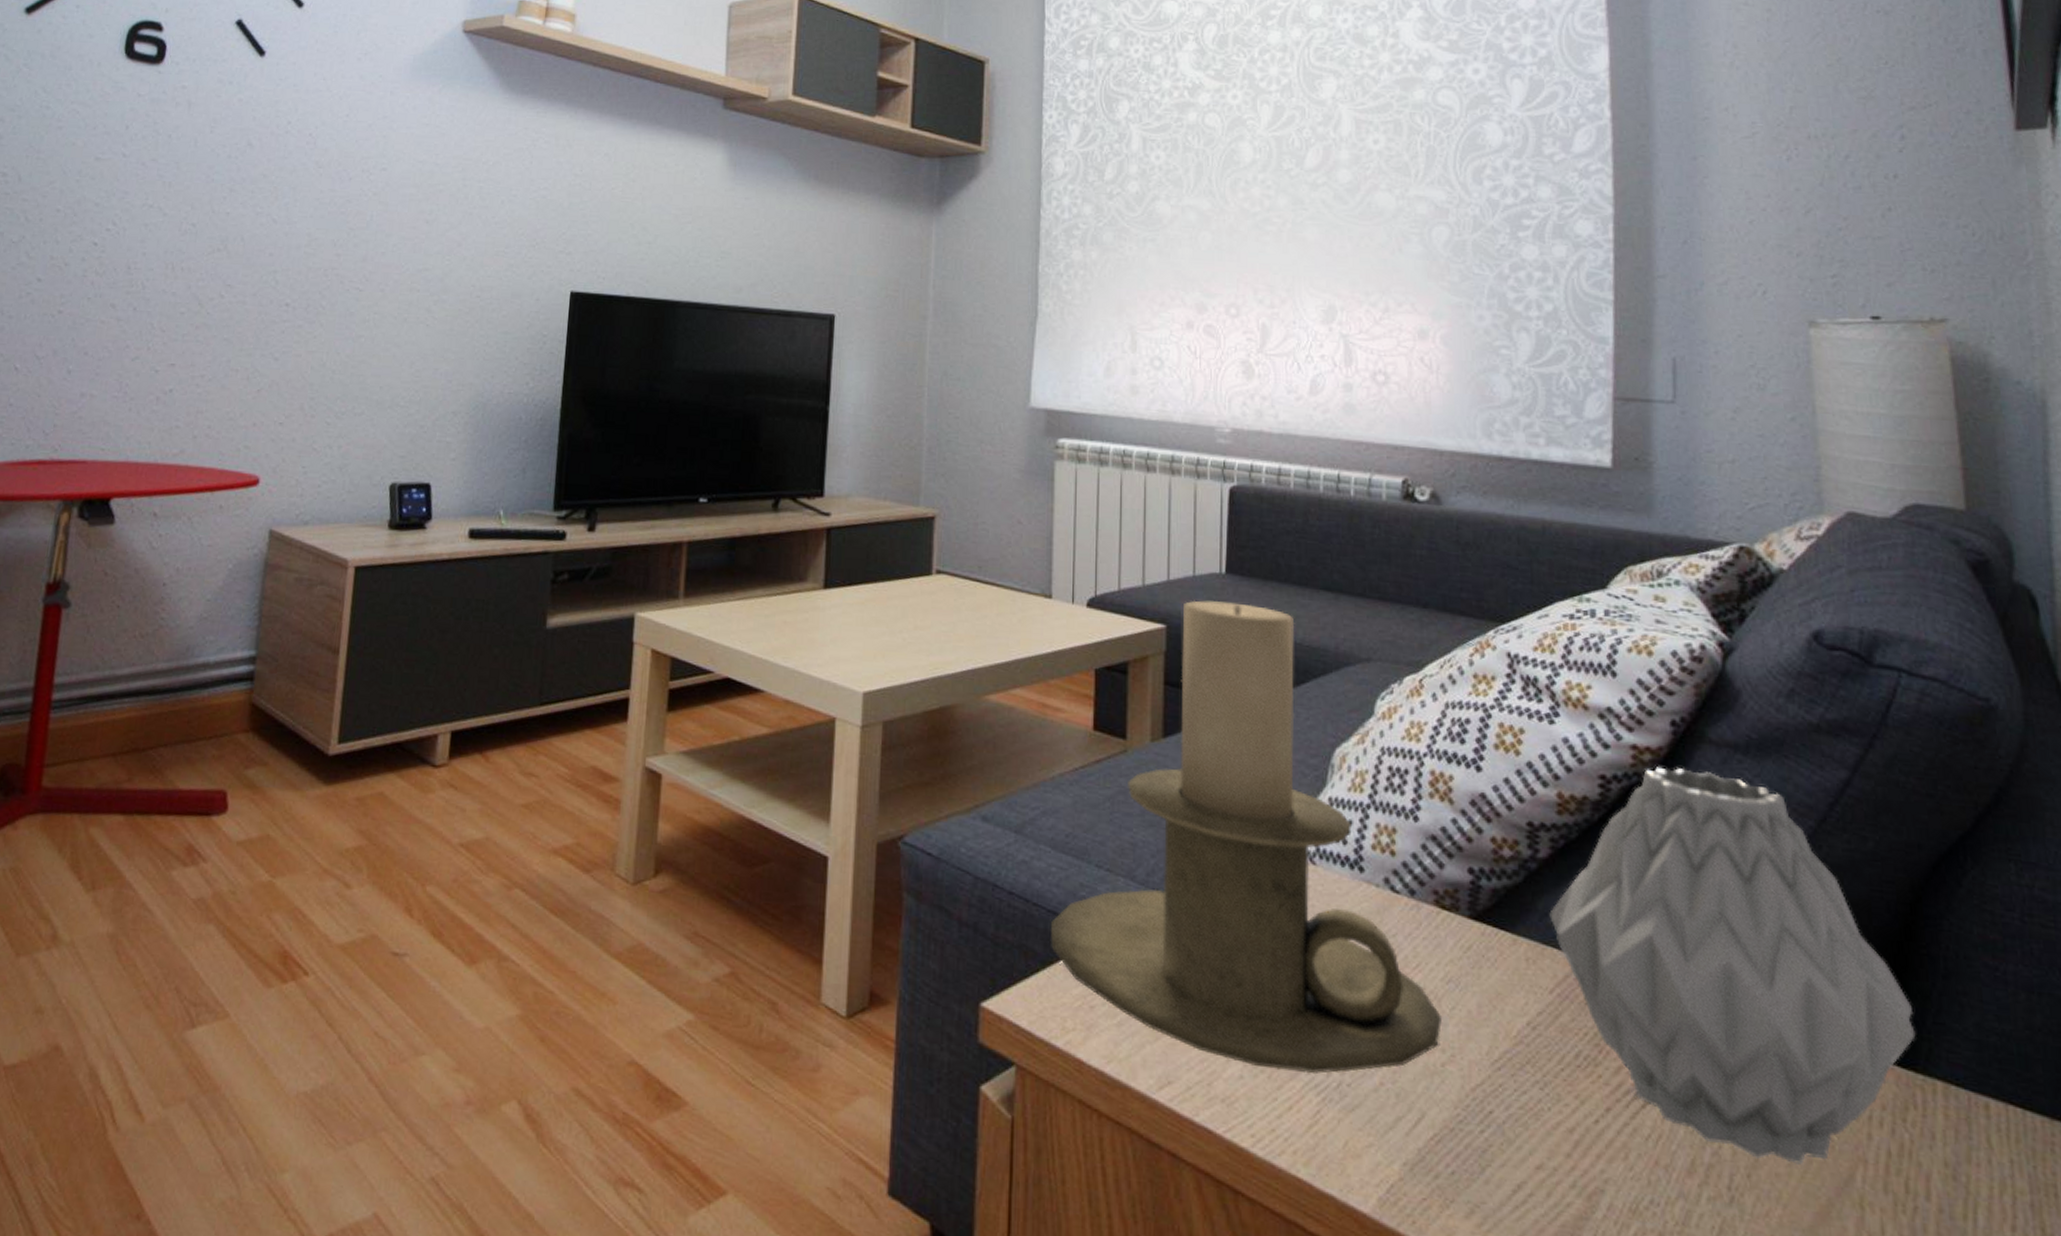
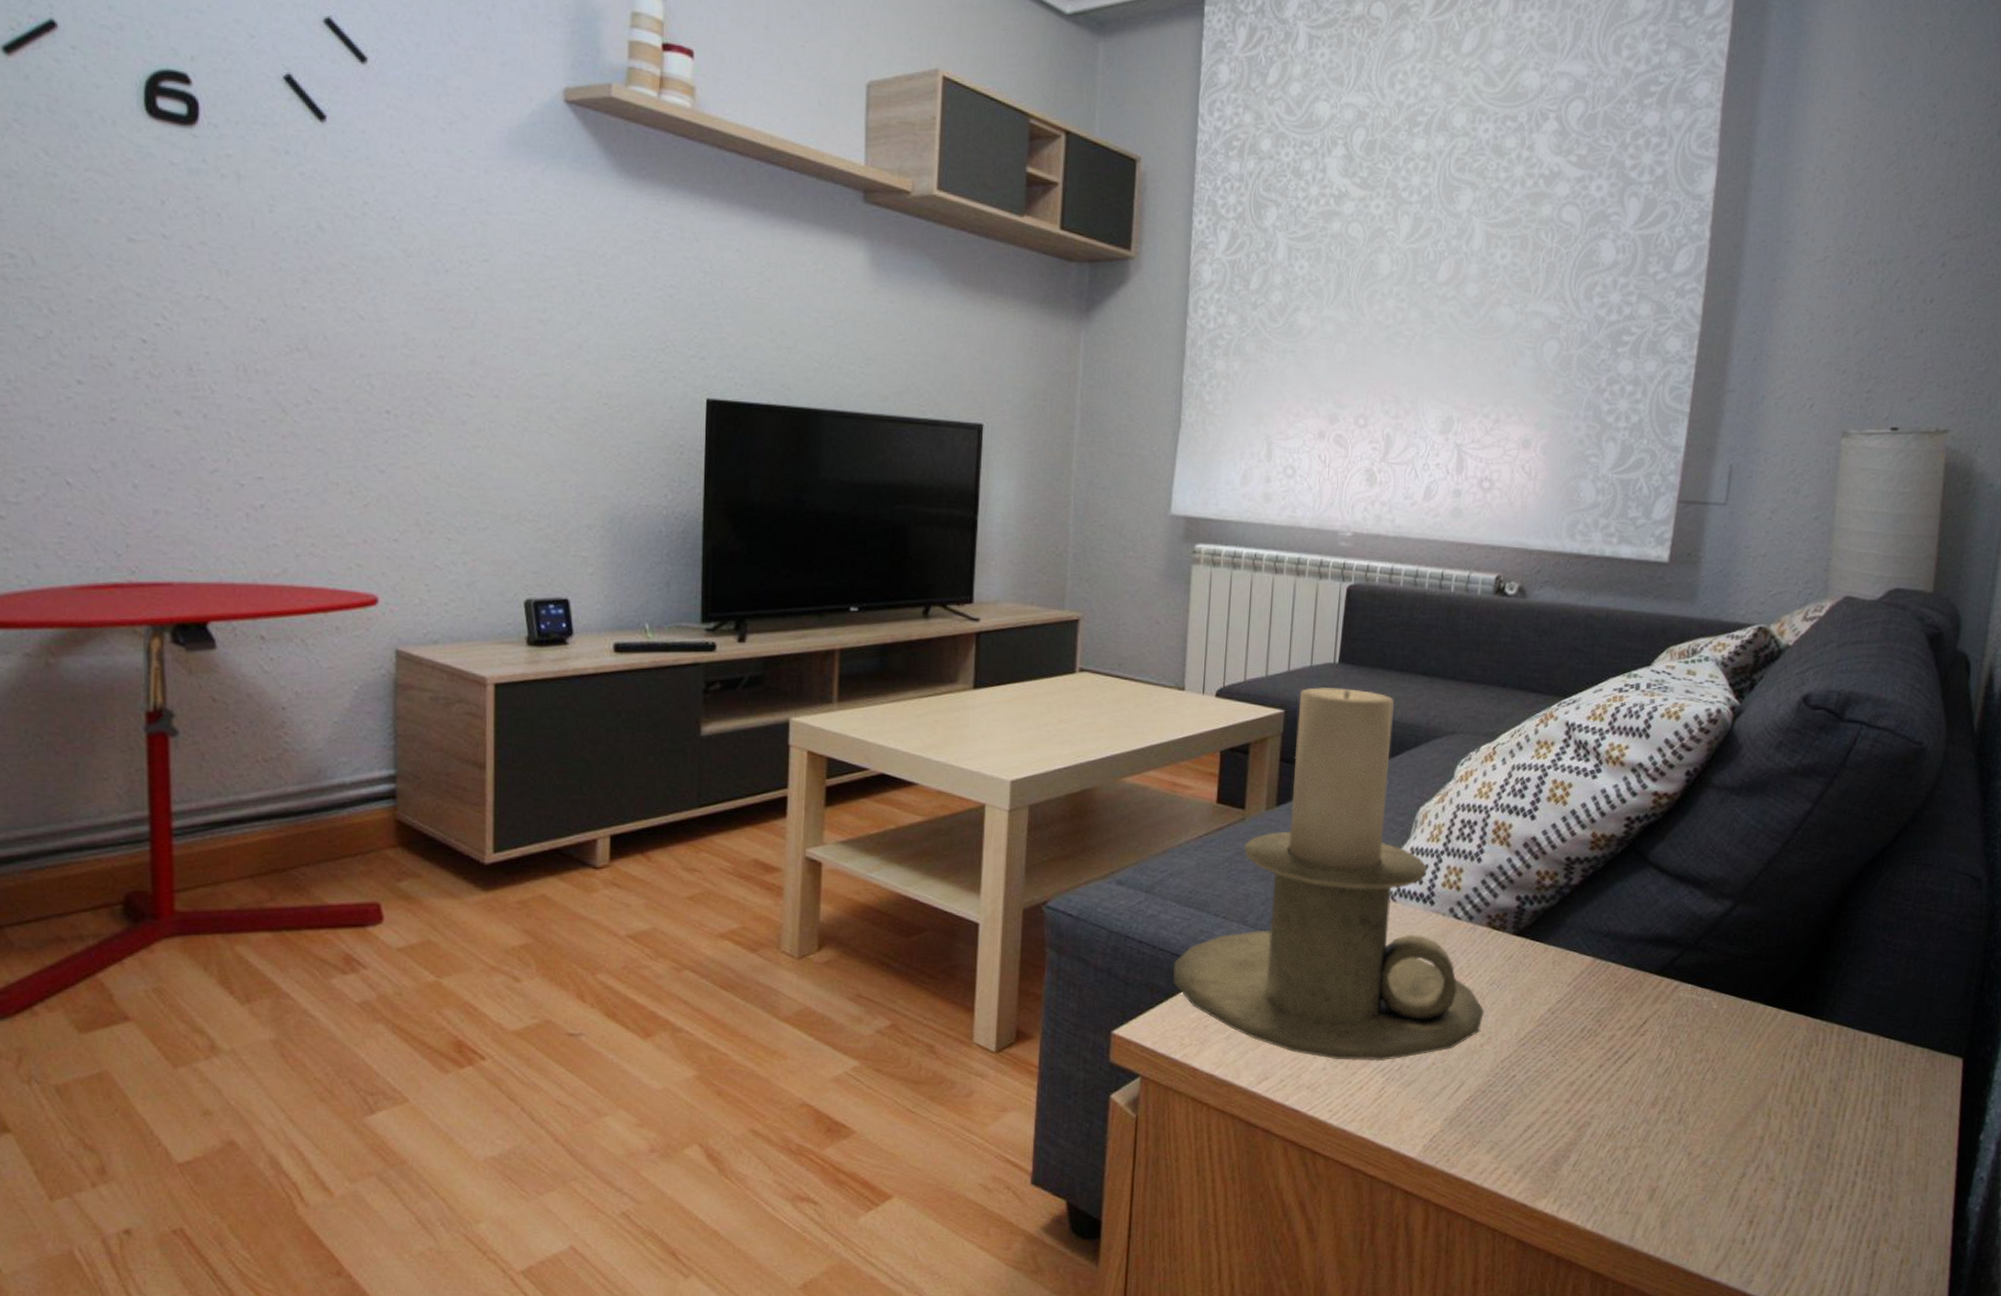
vase: present [1549,766,1916,1164] -> none [1574,808,1828,1091]

